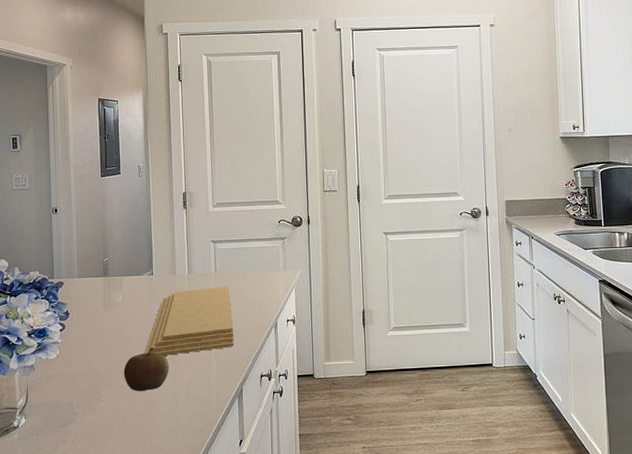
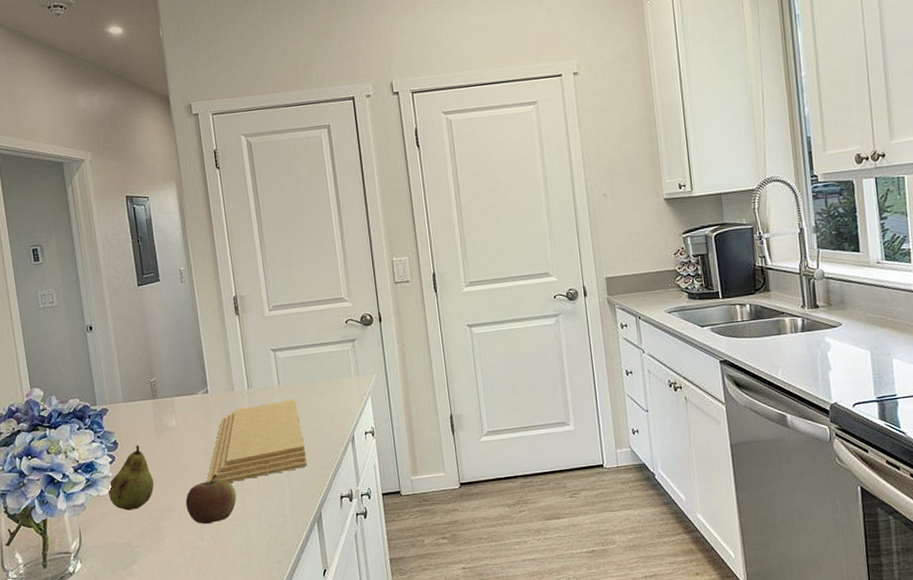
fruit: none [56,316,97,374] -> present [108,445,154,511]

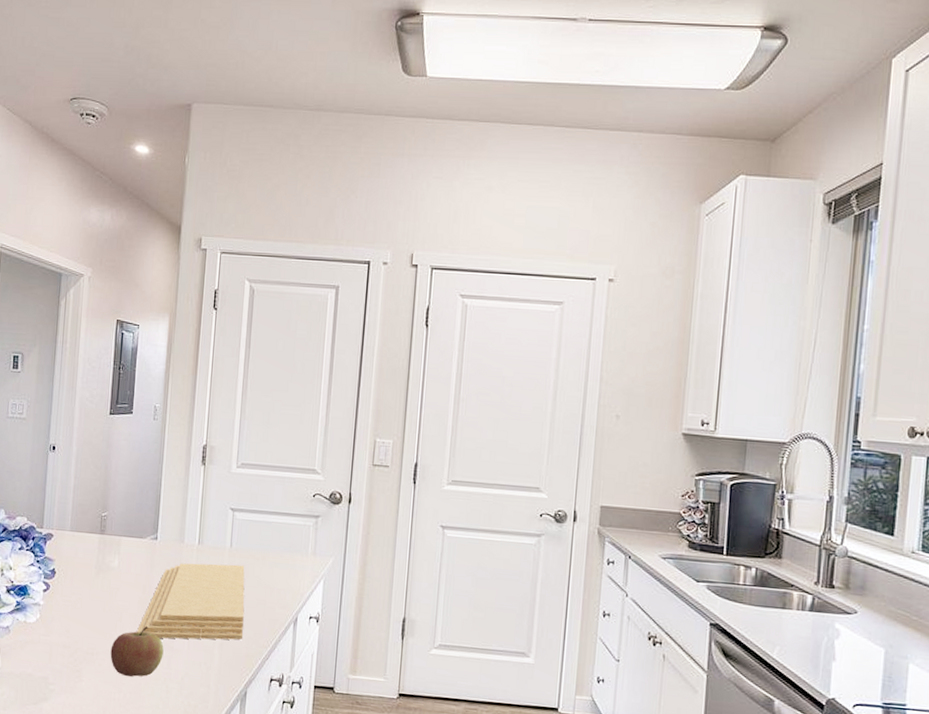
fruit: present [108,445,154,511] -> none [35,578,83,645]

